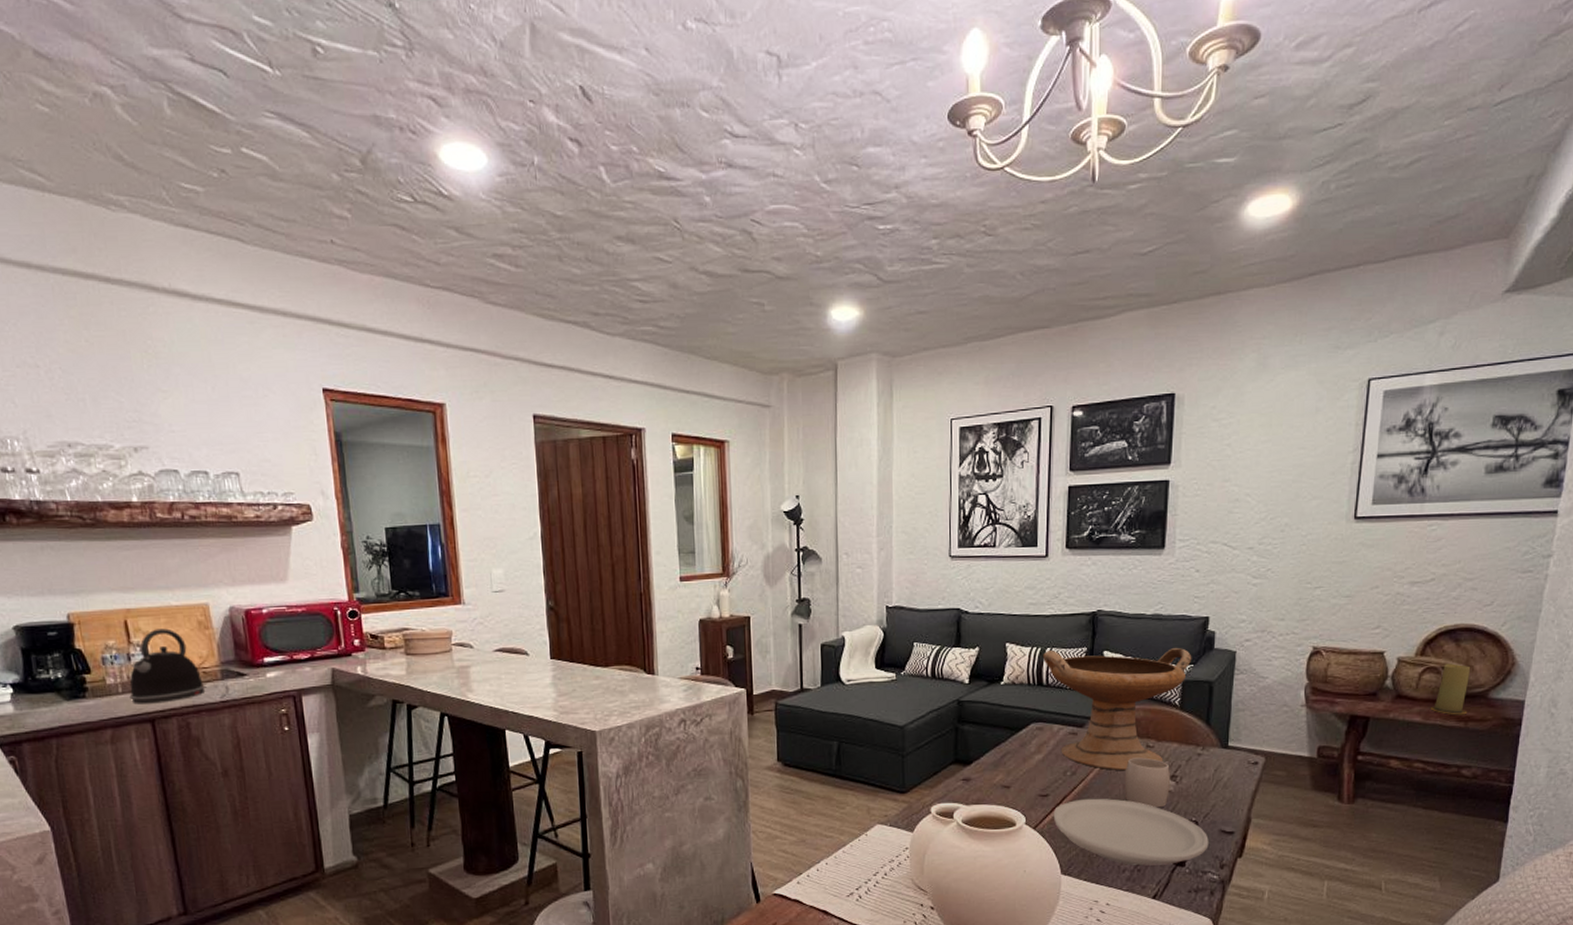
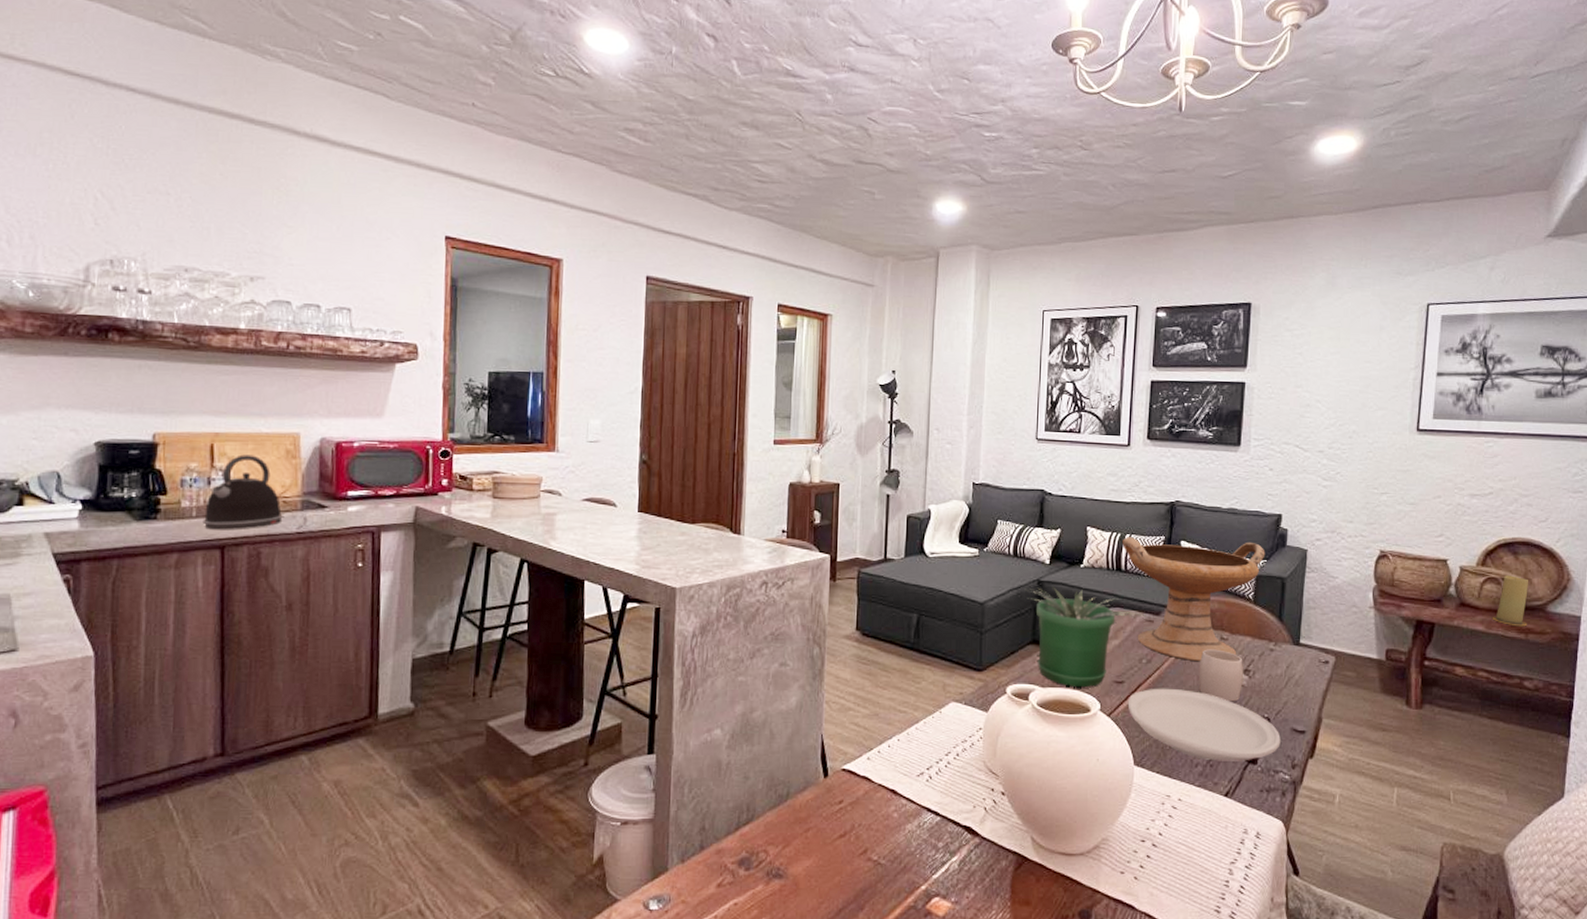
planter: none [947,705,1066,804] -> present [1027,586,1143,688]

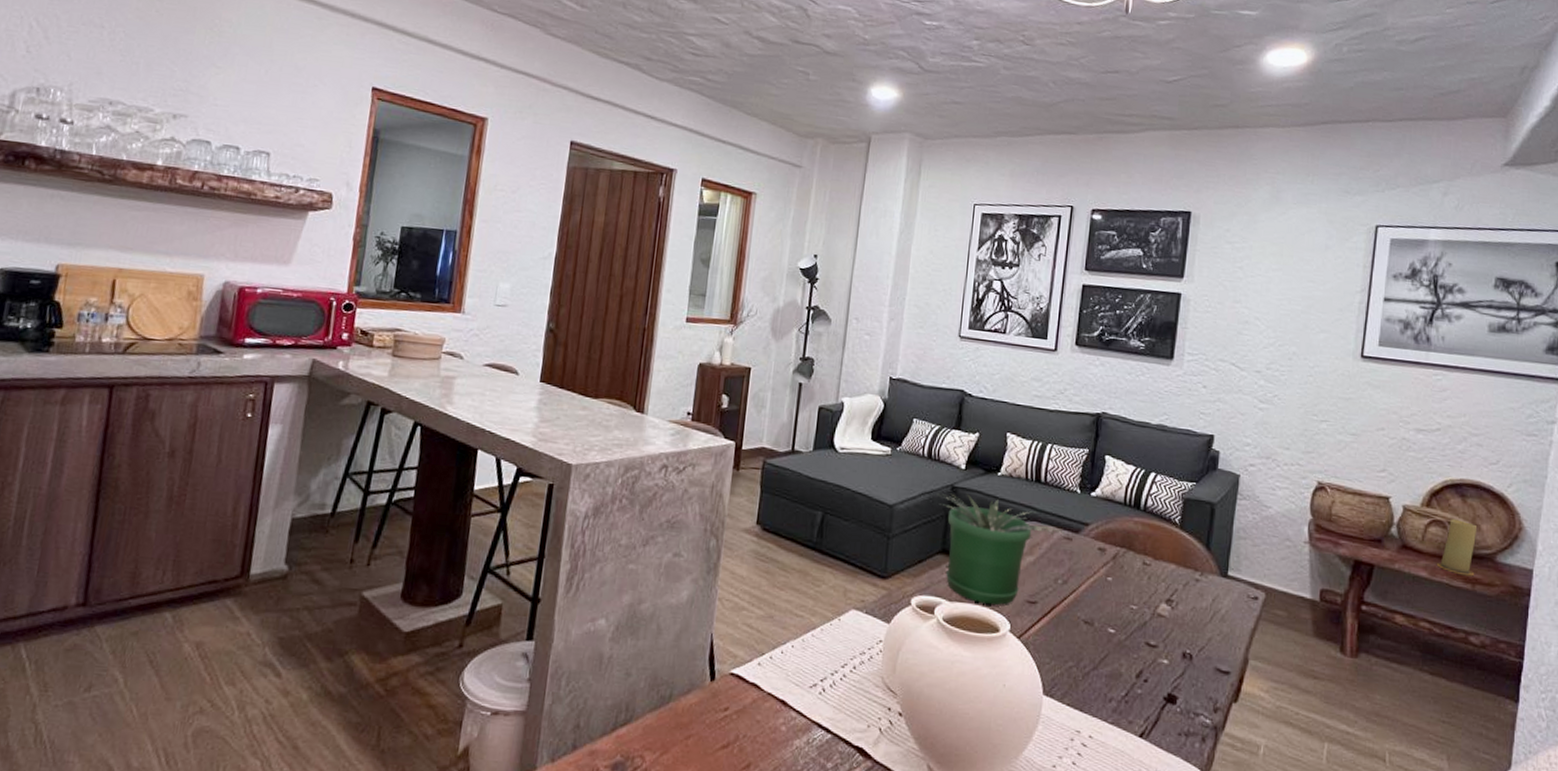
kettle: present [203,454,283,531] -> none [95,292,177,371]
decorative bowl: present [1121,537,1266,662] -> none [1042,446,1195,587]
plate: present [1127,688,1281,761] -> none [1039,612,1203,700]
mug: present [1198,649,1244,702] -> none [1117,573,1167,634]

